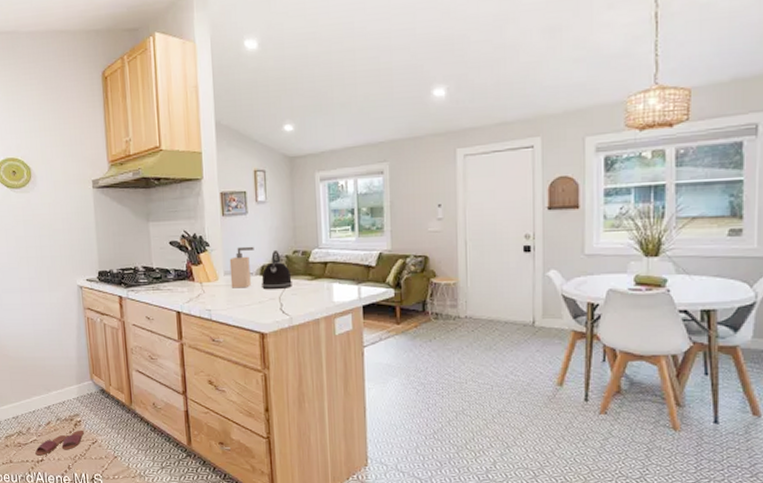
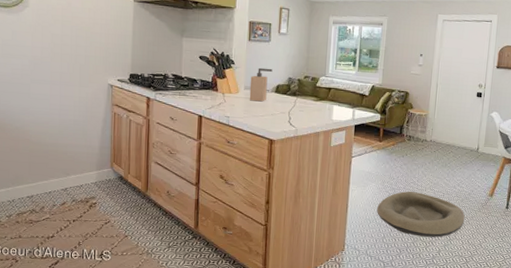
slippers: present [35,429,84,456] -> none [47,211,98,233]
kettle: present [261,249,292,290] -> none [275,73,301,106]
dog bed: none [404,385,526,445] -> present [377,191,465,238]

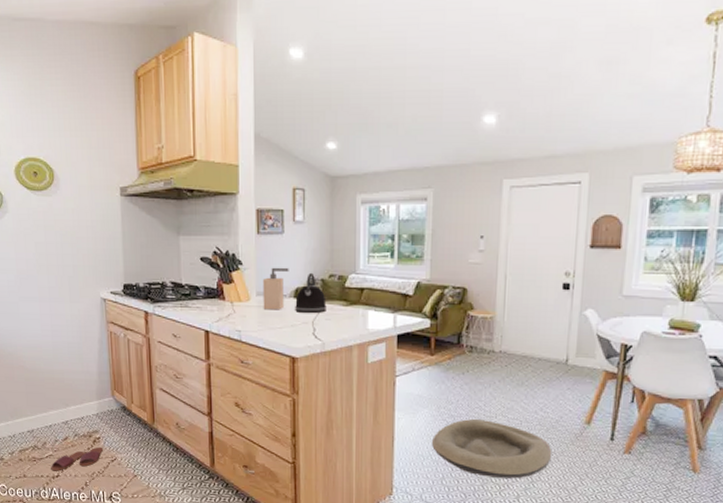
slippers: none [47,211,98,233] -> present [51,446,103,471]
kettle: none [275,73,301,106] -> present [295,272,327,314]

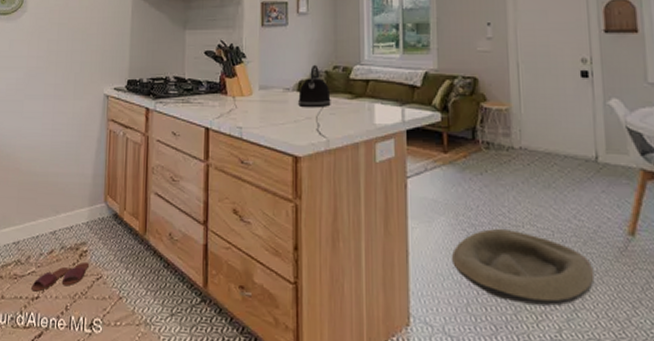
soap dispenser: present [262,267,289,310] -> none [265,59,293,105]

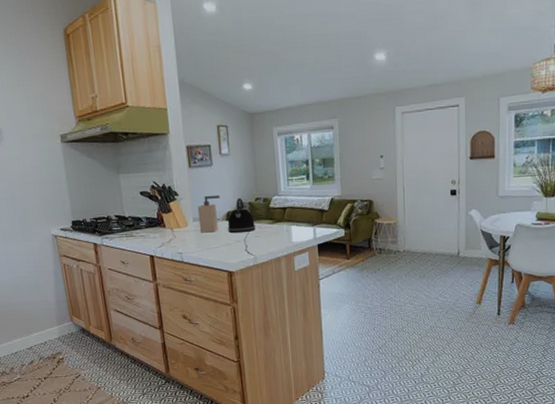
slippers: present [31,261,89,292] -> none [20,366,67,392]
soap dispenser: none [265,59,293,105] -> present [197,195,220,233]
dog bed: present [452,228,595,306] -> none [354,308,452,356]

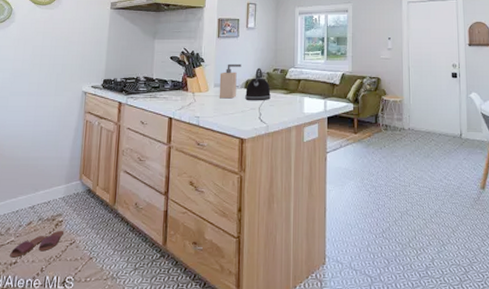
slippers: none [20,366,67,392] -> present [10,230,64,258]

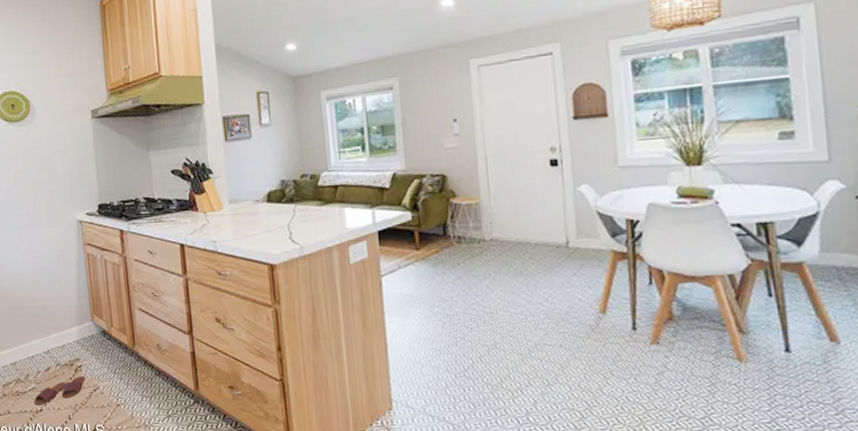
soap dispenser: present [219,63,242,99] -> none [234,171,260,217]
kettle: present [245,67,271,101] -> none [268,174,301,218]

